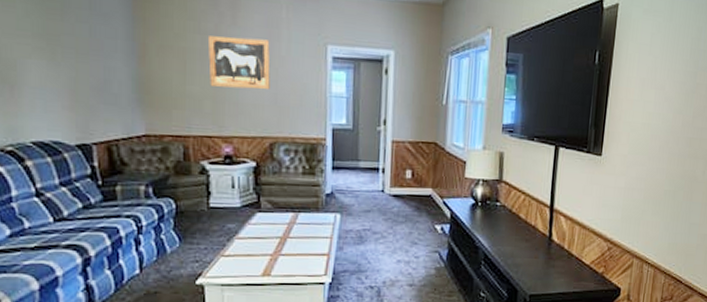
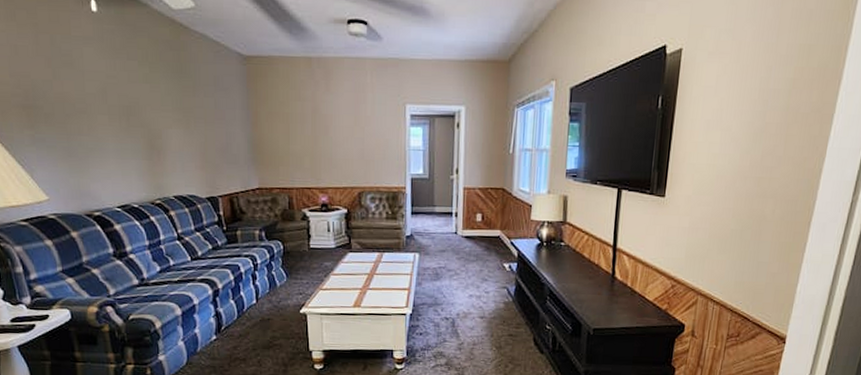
wall art: present [207,36,271,90] -> none [306,101,358,147]

